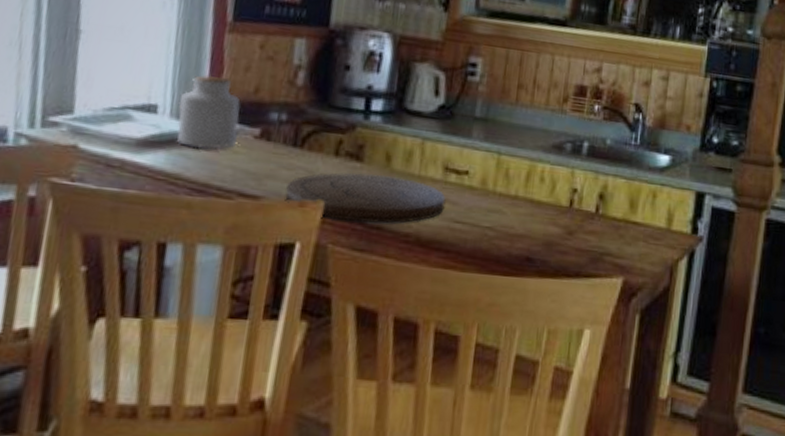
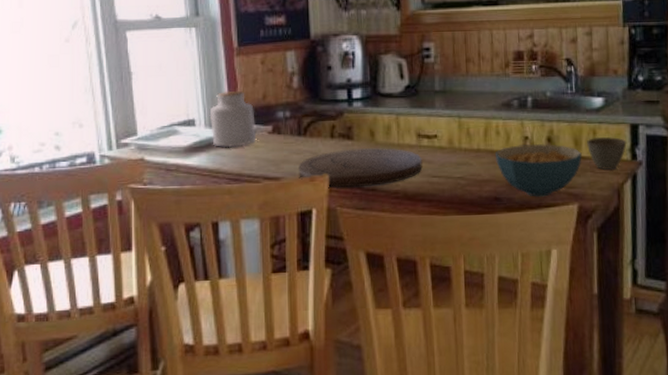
cereal bowl: none [534,197,636,265] -> present [494,143,582,197]
cup: none [643,201,689,242] -> present [587,136,627,170]

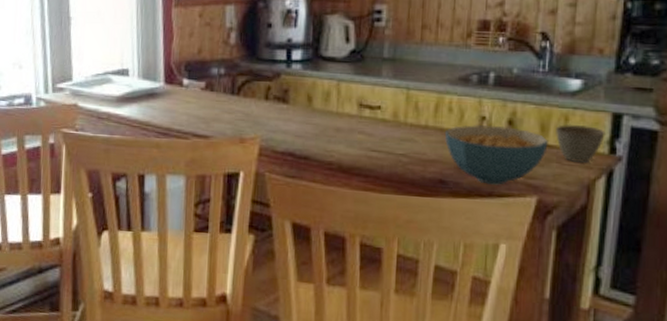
jar: present [209,90,257,148] -> none [143,42,189,101]
cutting board: present [299,148,423,188] -> none [229,113,362,154]

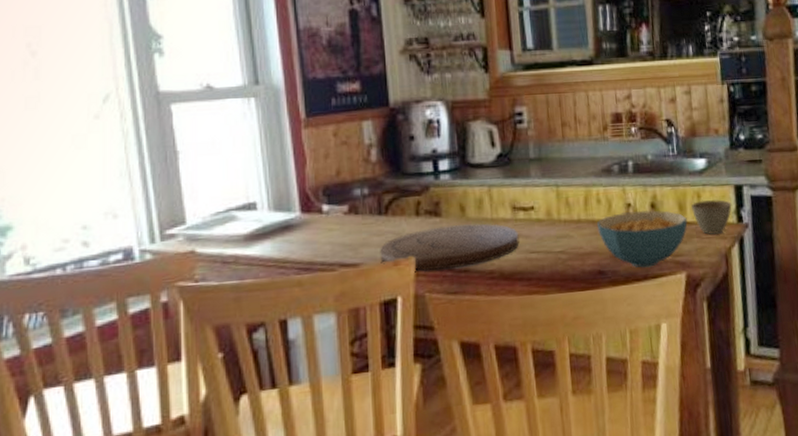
cutting board: none [229,113,362,154] -> present [380,223,519,272]

